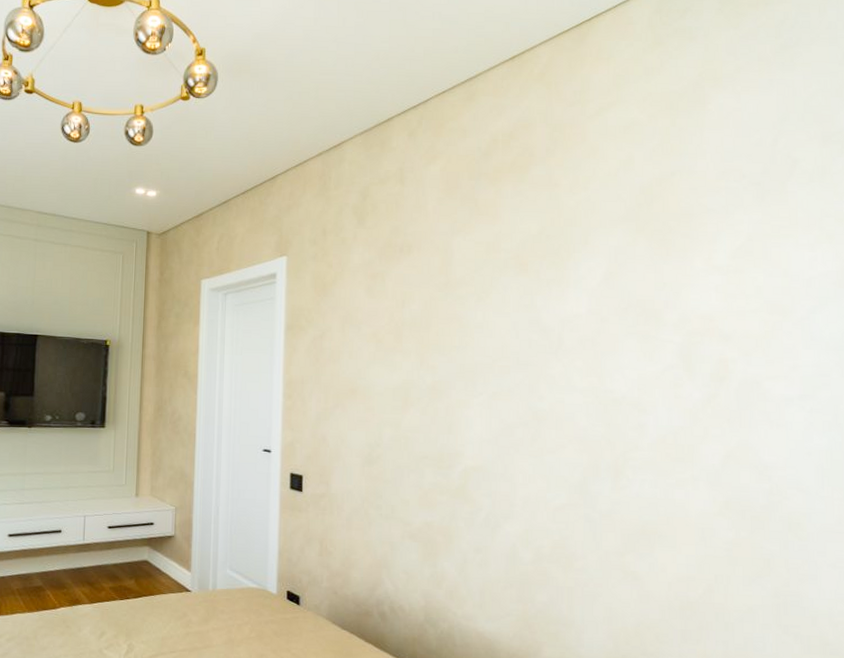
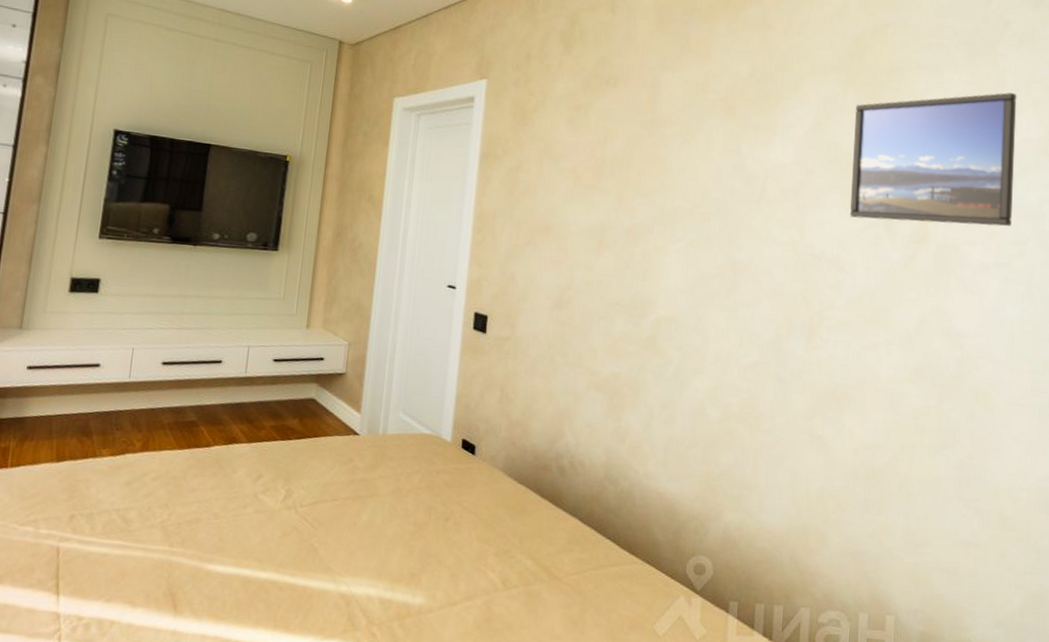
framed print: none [646,228,813,362] -> present [850,92,1017,226]

